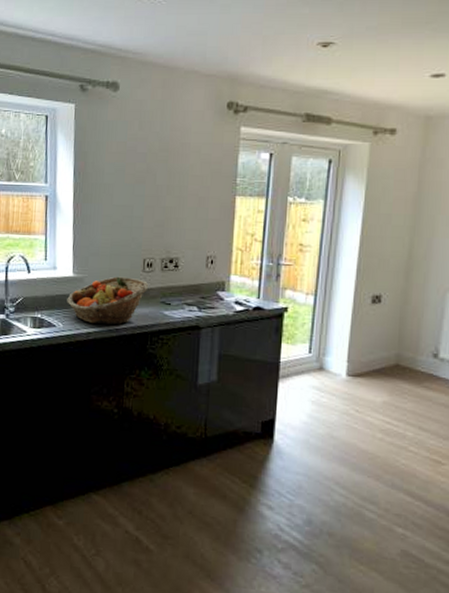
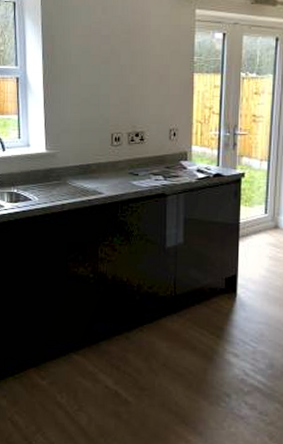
fruit basket: present [67,276,149,326] -> none [41,151,117,197]

